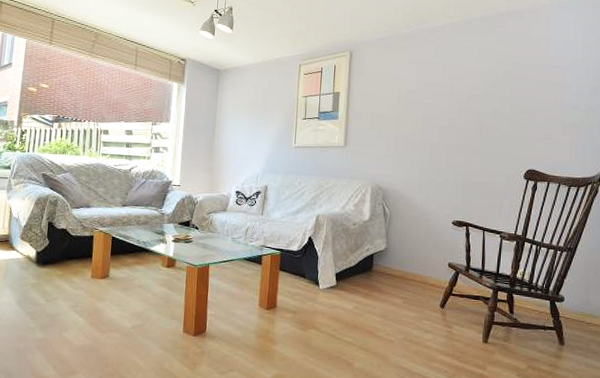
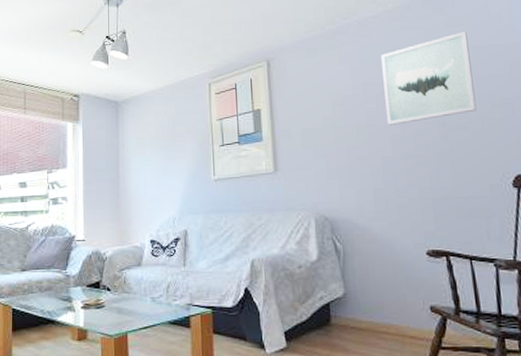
wall art: none [439,49,511,119] -> present [381,31,477,125]

